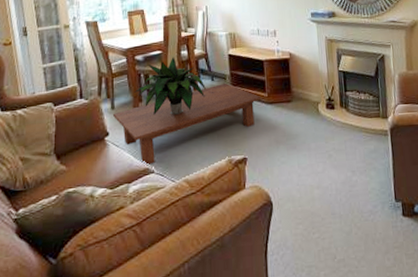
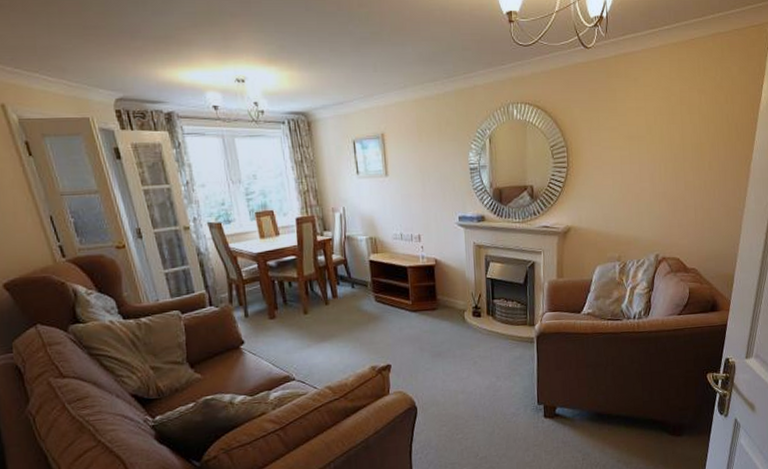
coffee table: present [113,82,262,166] -> none [248,290,405,374]
potted plant: present [133,57,207,115] -> none [268,263,347,323]

